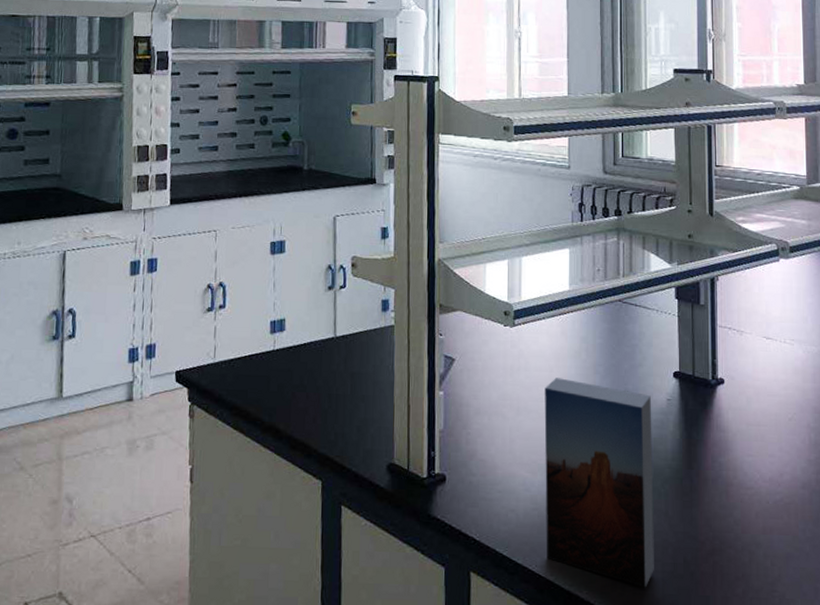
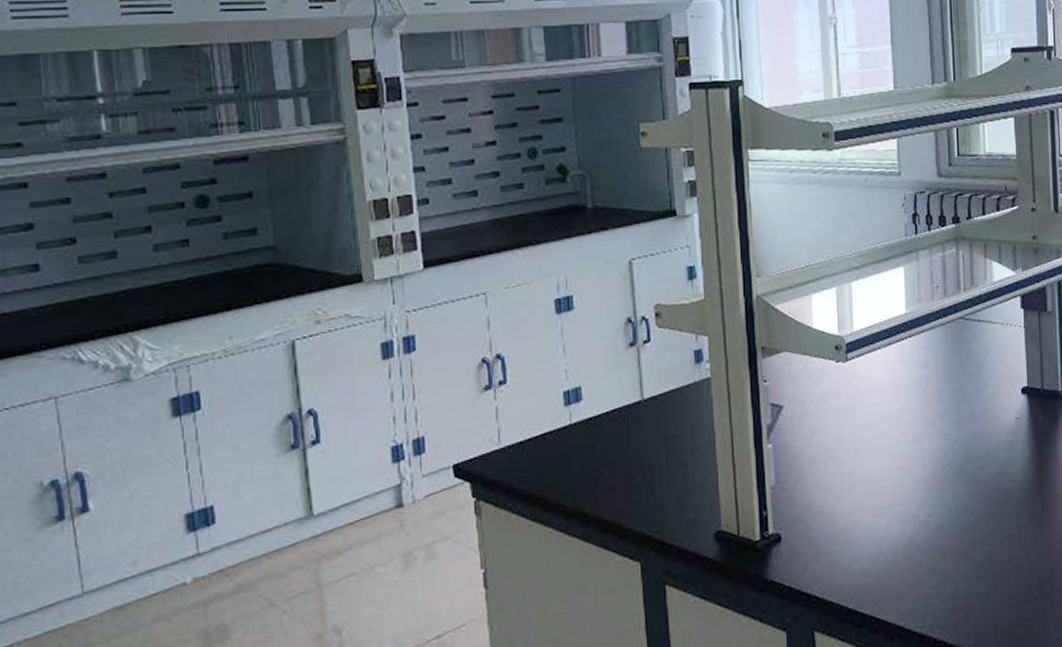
book: present [544,378,654,588] -> none [884,410,1008,617]

